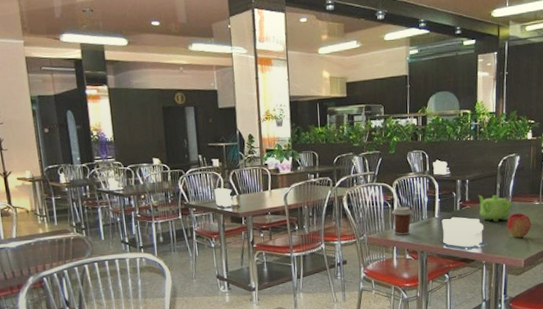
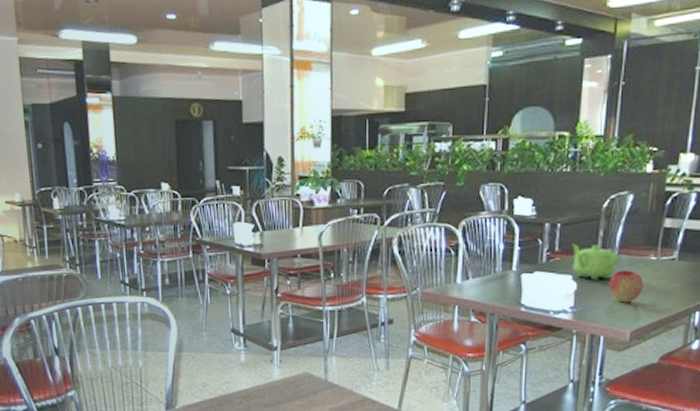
coffee cup: present [392,206,413,236] -> none [455,255,483,292]

